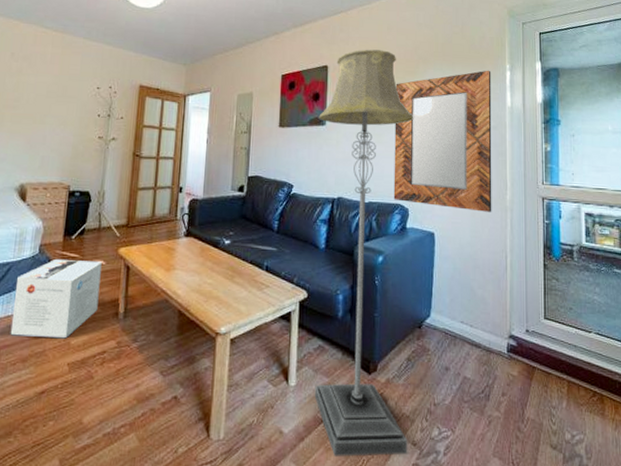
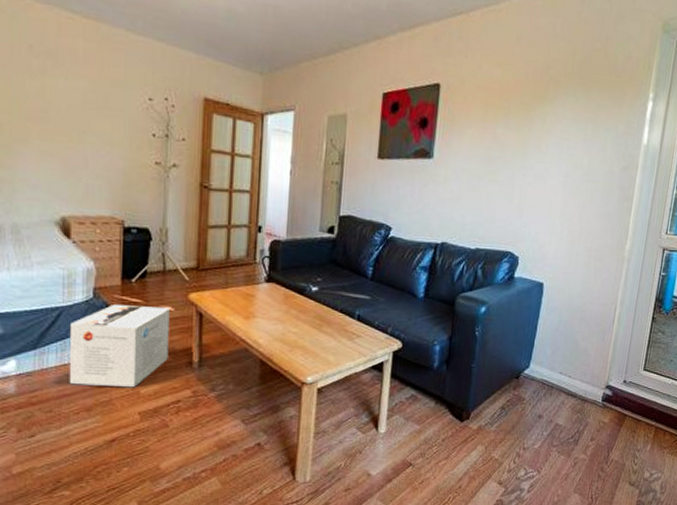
floor lamp: present [314,49,414,457] -> none [404,64,536,495]
home mirror: present [393,70,492,212] -> none [503,99,632,263]

